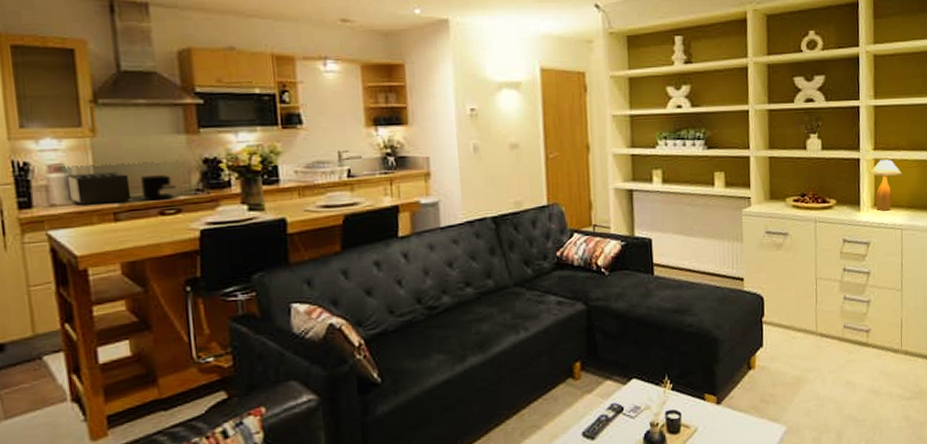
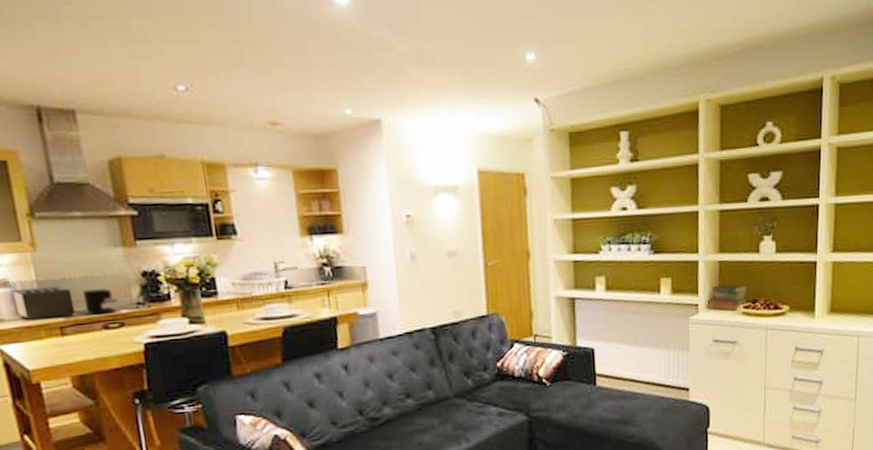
books: none [757,178,797,204] -> present [705,284,748,311]
table lamp: present [869,159,902,211] -> none [826,262,862,318]

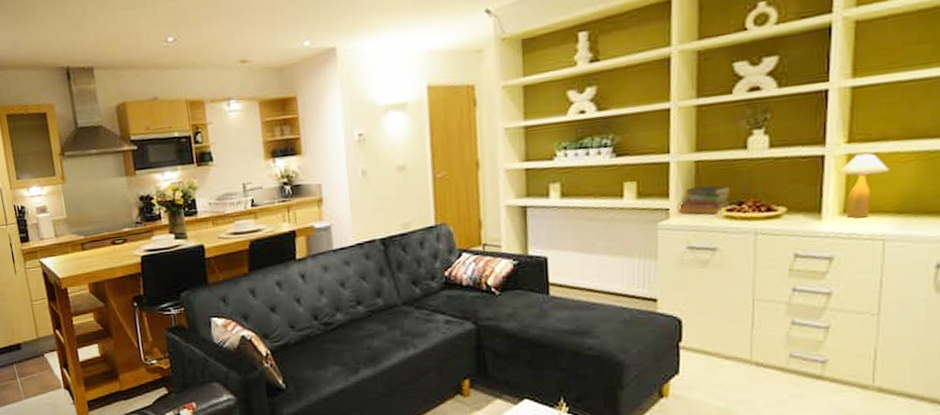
toaster: present [11,286,76,322] -> none [48,210,92,239]
coffee maker: present [73,288,119,315] -> none [90,211,123,233]
table lamp: none [826,262,862,318] -> present [838,153,889,219]

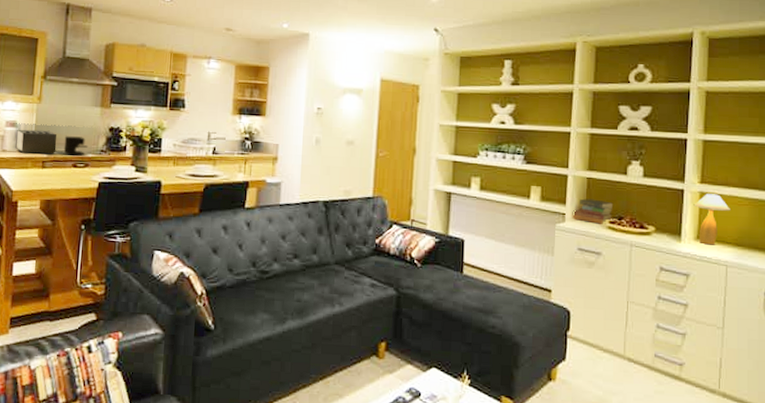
toaster: none [48,210,92,239] -> present [15,129,57,154]
coffee maker: none [90,211,123,233] -> present [55,136,88,156]

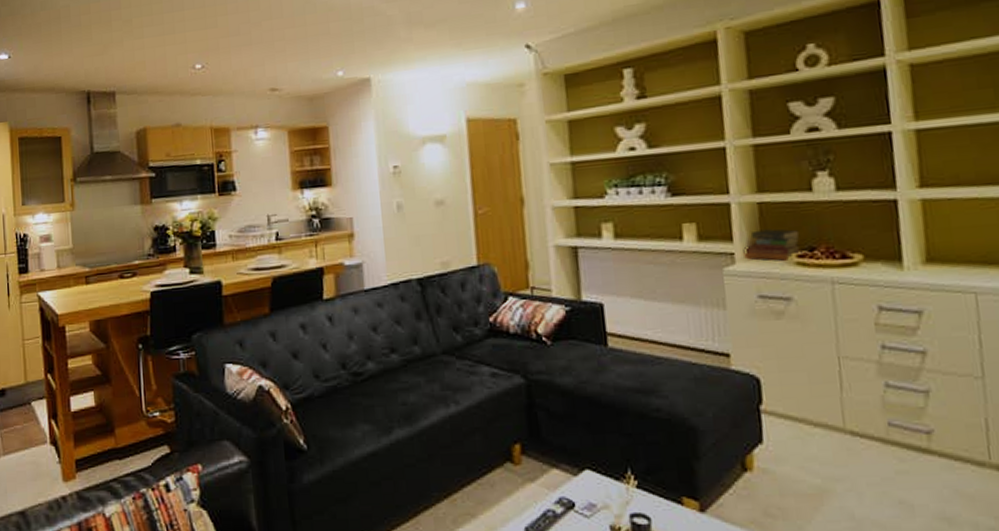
toaster: present [15,129,57,154] -> none [53,240,99,271]
coffee maker: present [55,136,88,156] -> none [97,242,133,266]
table lamp: present [693,194,730,245] -> none [914,199,970,269]

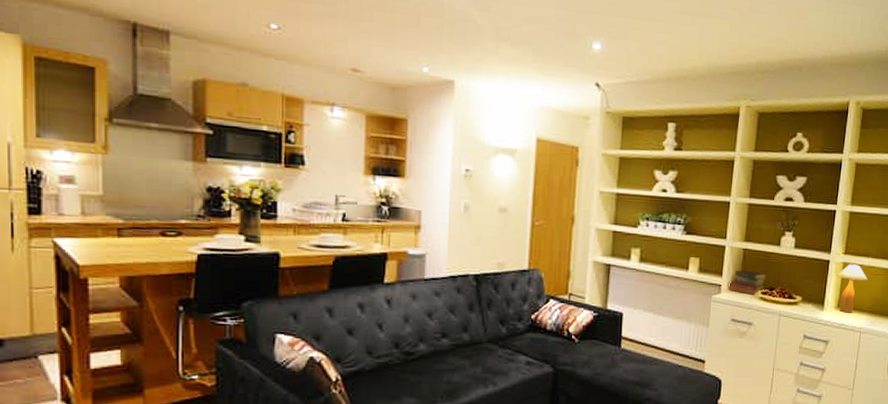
table lamp: none [914,199,970,269] -> present [837,264,868,313]

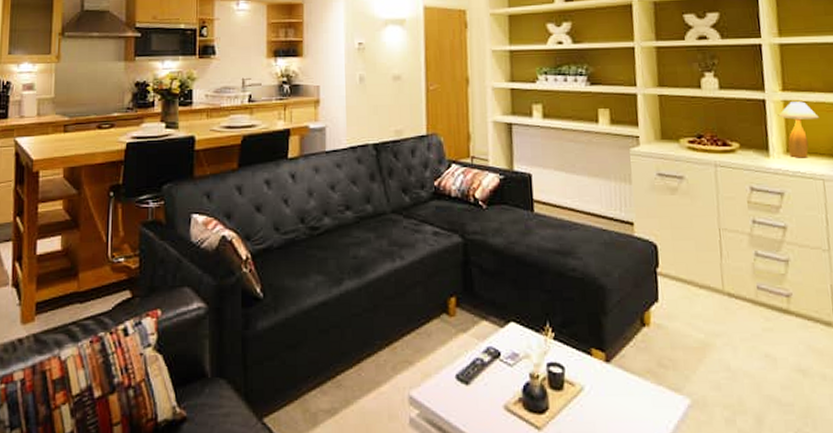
books: present [727,270,766,295] -> none [646,118,693,145]

